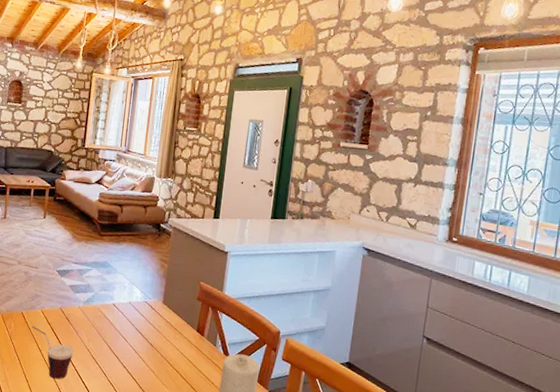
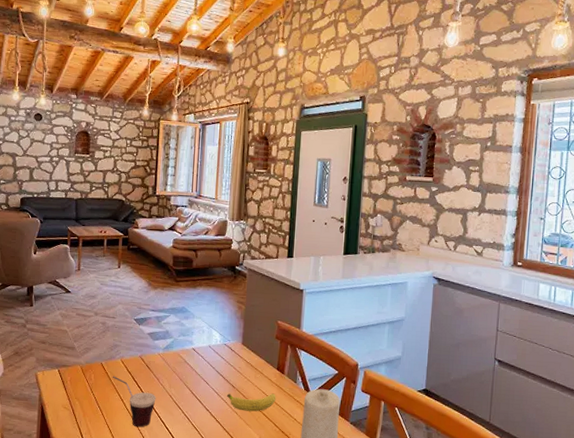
fruit: none [145,352,195,372] -> present [227,393,276,412]

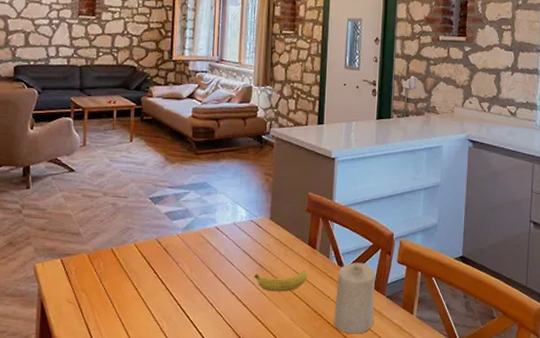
cup: present [112,376,156,428] -> none [124,262,175,318]

